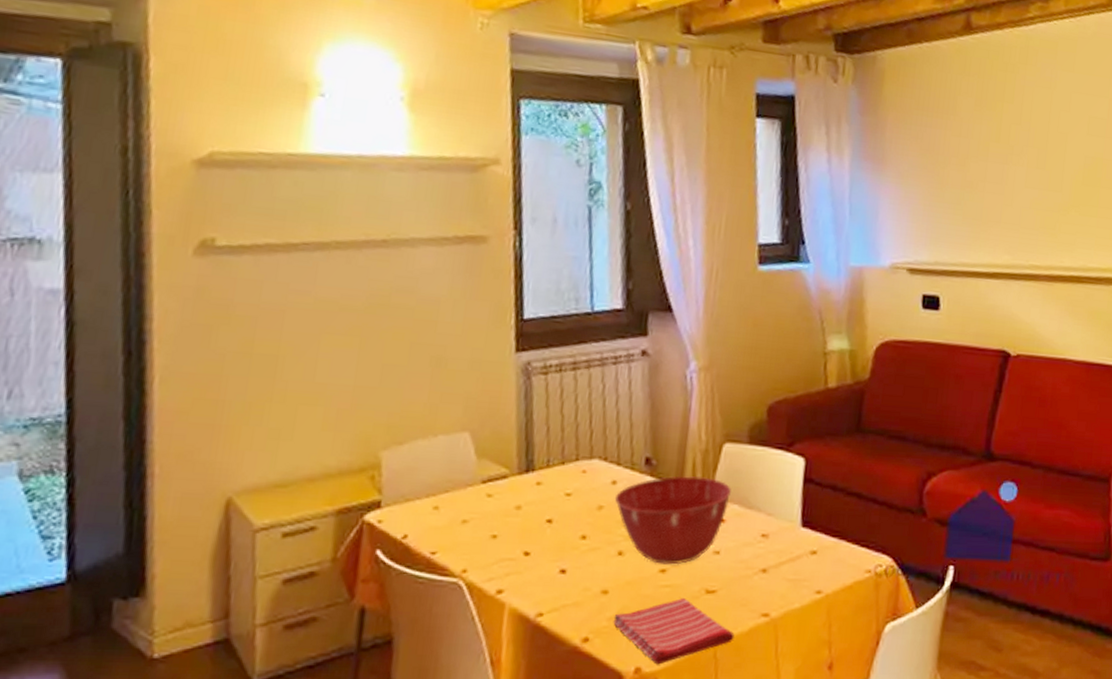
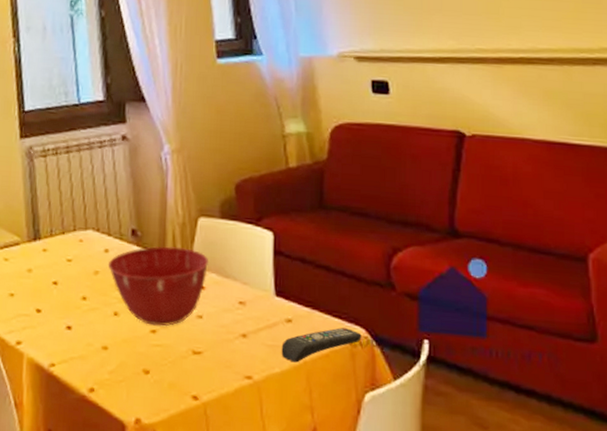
dish towel: present [613,598,735,665] -> none [114,357,222,418]
remote control: none [802,557,888,597] -> present [281,327,362,363]

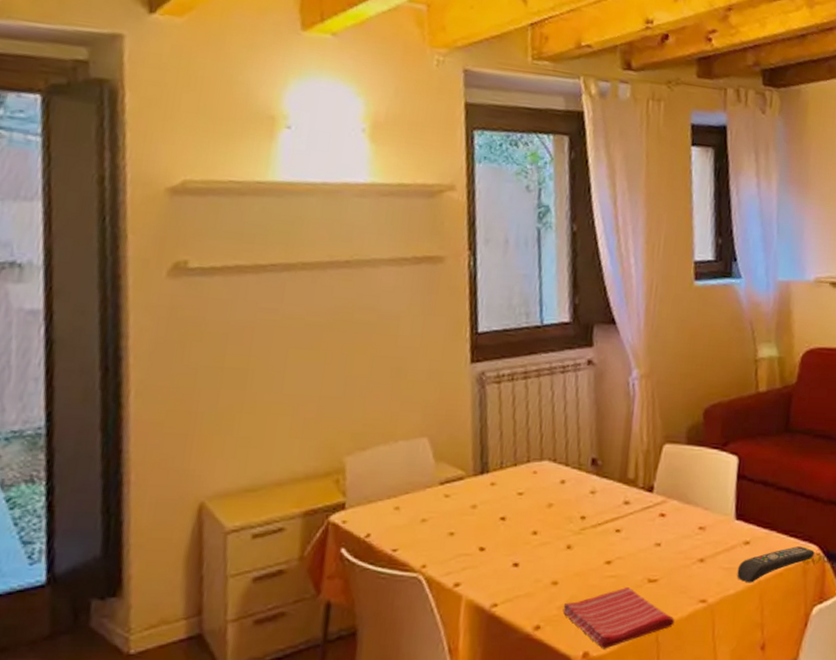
mixing bowl: present [107,246,208,327] -> none [563,475,671,557]
dish towel: none [114,357,222,418] -> present [562,587,675,649]

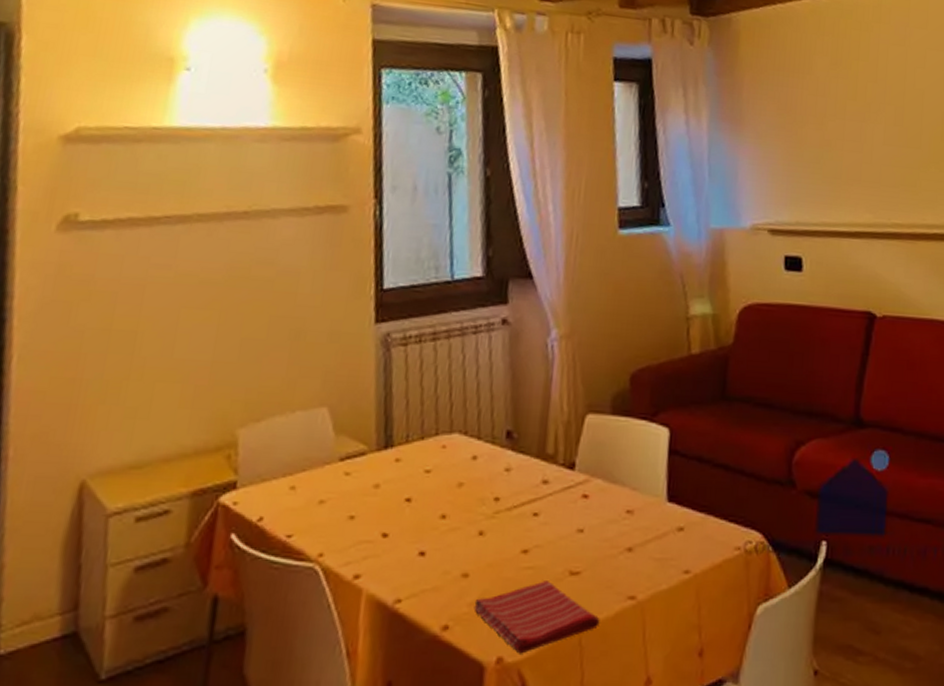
remote control: present [737,546,815,583] -> none [670,533,758,577]

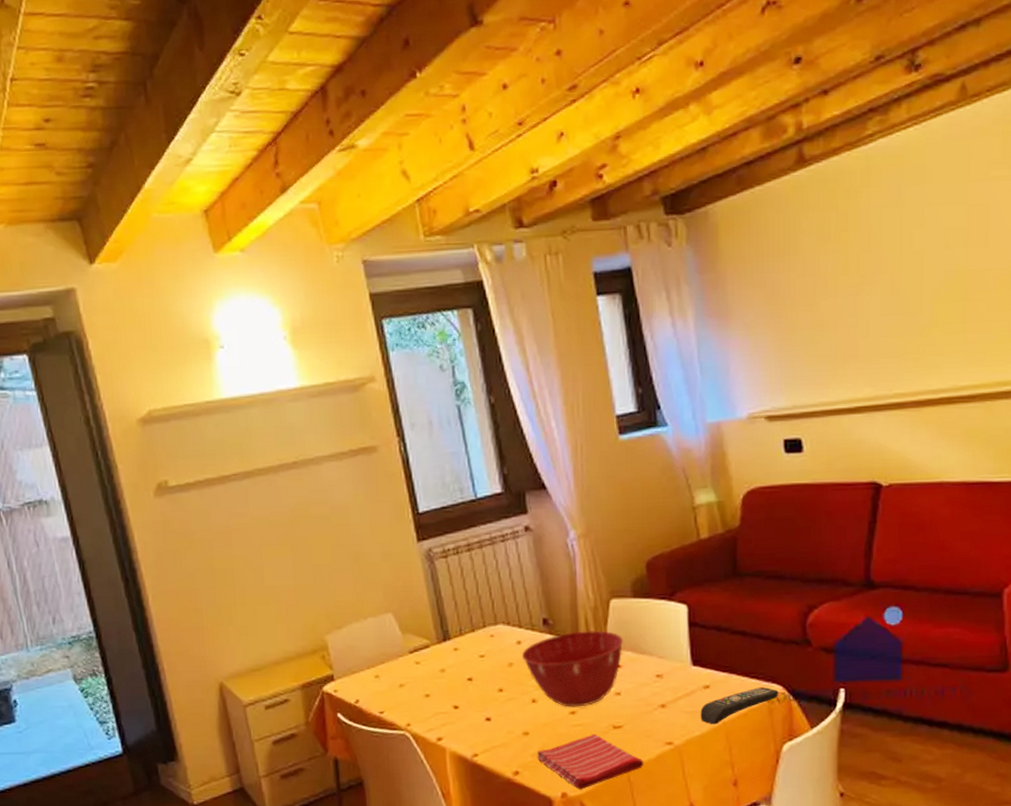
mixing bowl: none [474,449,595,545] -> present [521,630,623,708]
remote control: none [670,533,758,577] -> present [700,687,779,725]

